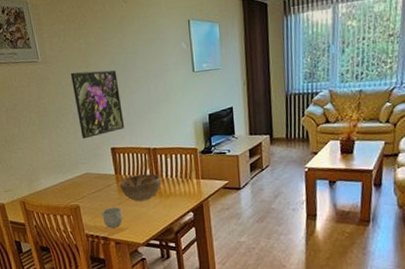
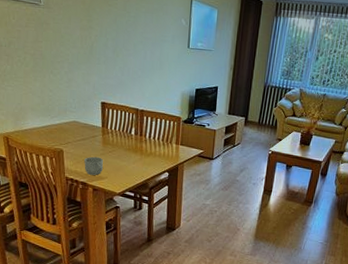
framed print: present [70,70,125,139] -> none [71,23,118,89]
decorative bowl: present [120,173,161,202] -> none [105,131,144,156]

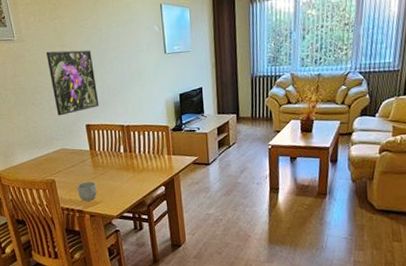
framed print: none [71,23,118,89] -> present [46,50,99,116]

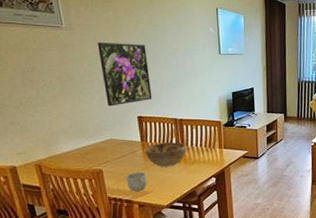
decorative bowl: none [95,149,135,176] -> present [146,142,187,167]

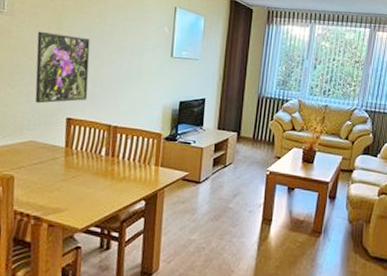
mug: present [126,172,147,191] -> none [39,183,64,207]
decorative bowl: present [146,142,187,167] -> none [68,151,117,182]

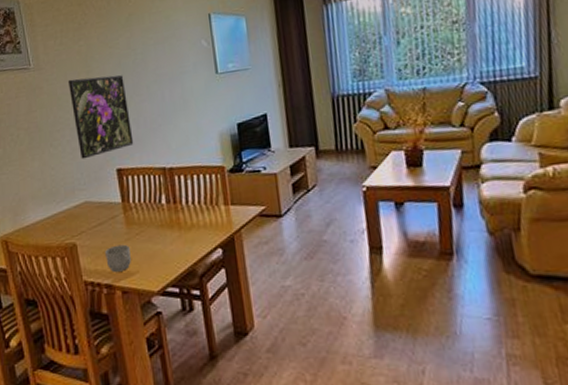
mug: none [39,183,64,207] -> present [105,244,131,272]

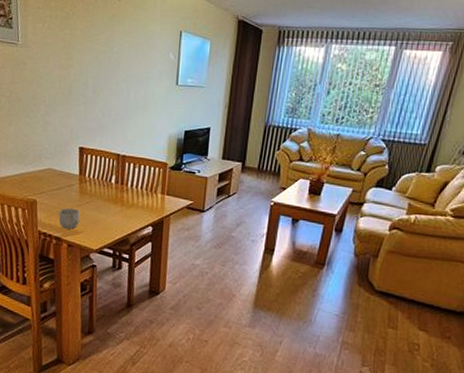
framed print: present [67,75,134,160] -> none [49,62,98,133]

